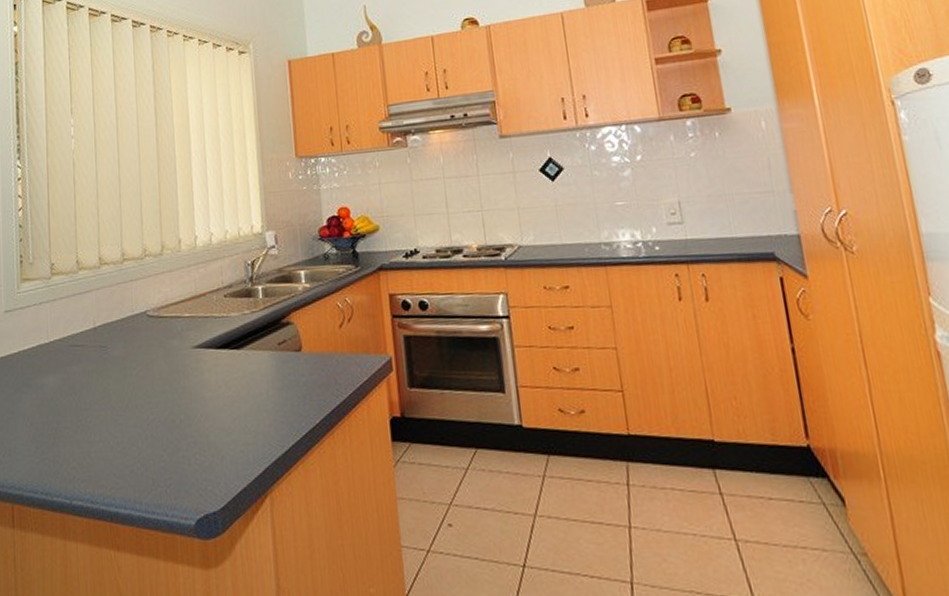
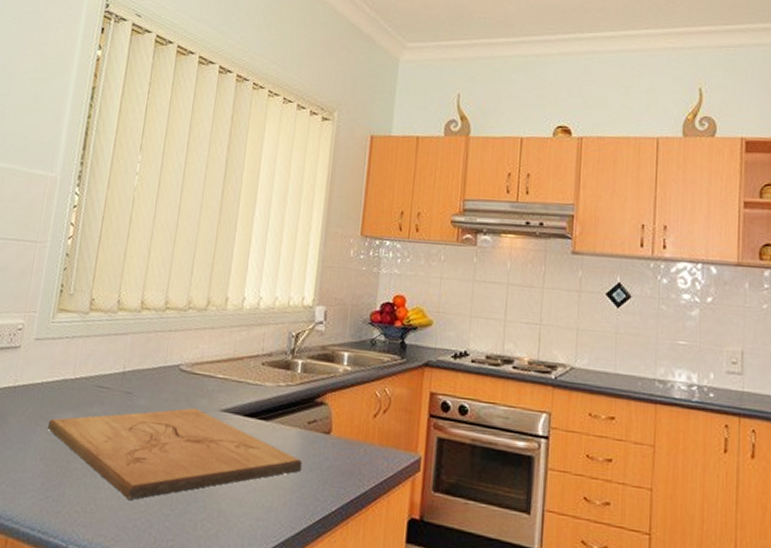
cutting board: none [31,349,281,449] -> present [47,407,303,500]

